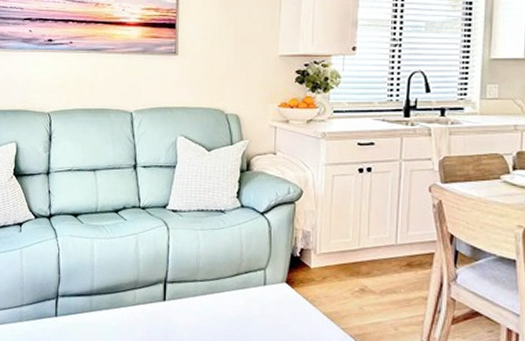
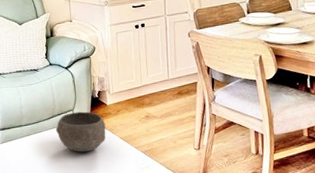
bowl: none [240,271,306,326] -> present [56,111,106,153]

